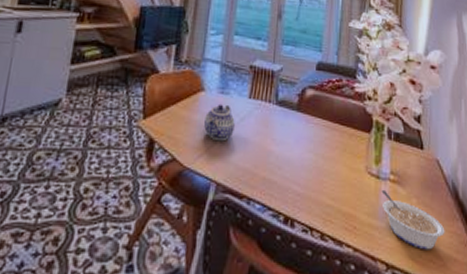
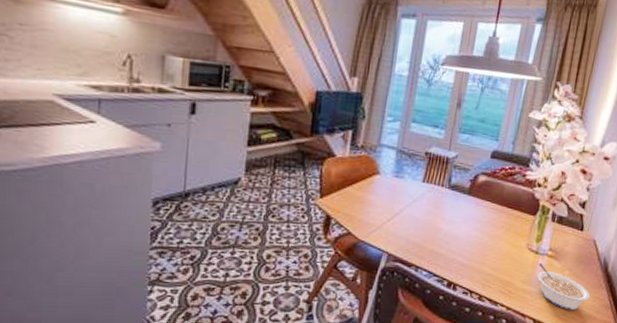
teapot: present [204,104,235,142] -> none [378,186,408,219]

